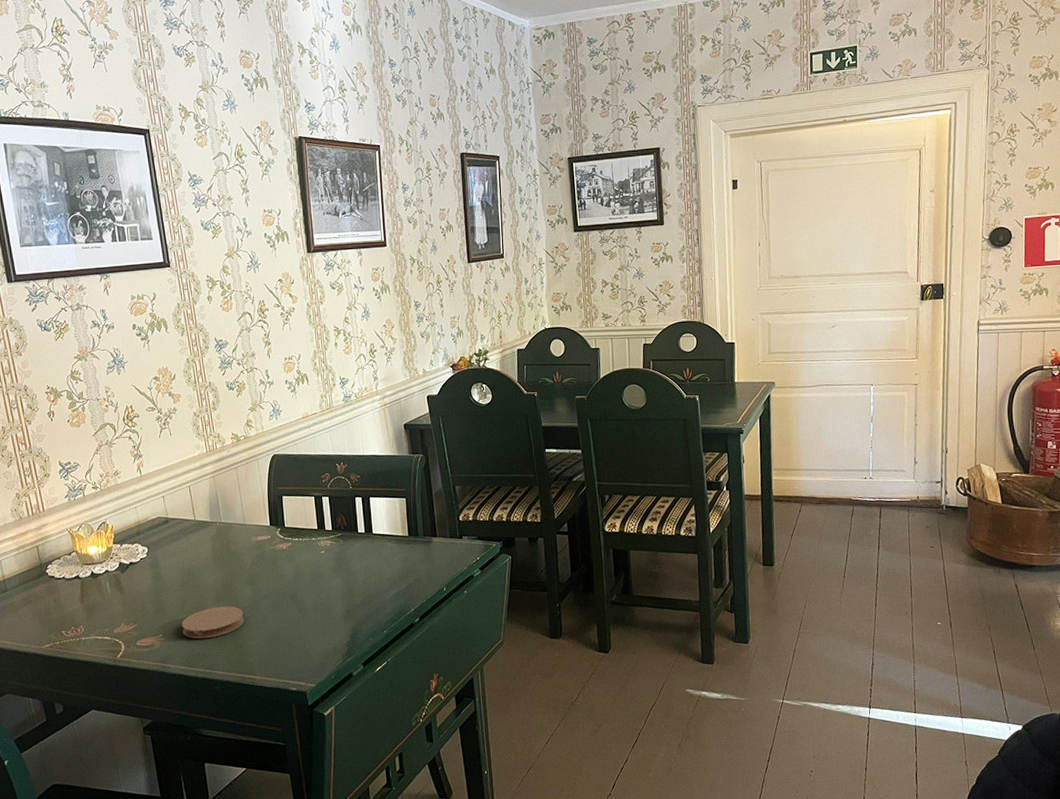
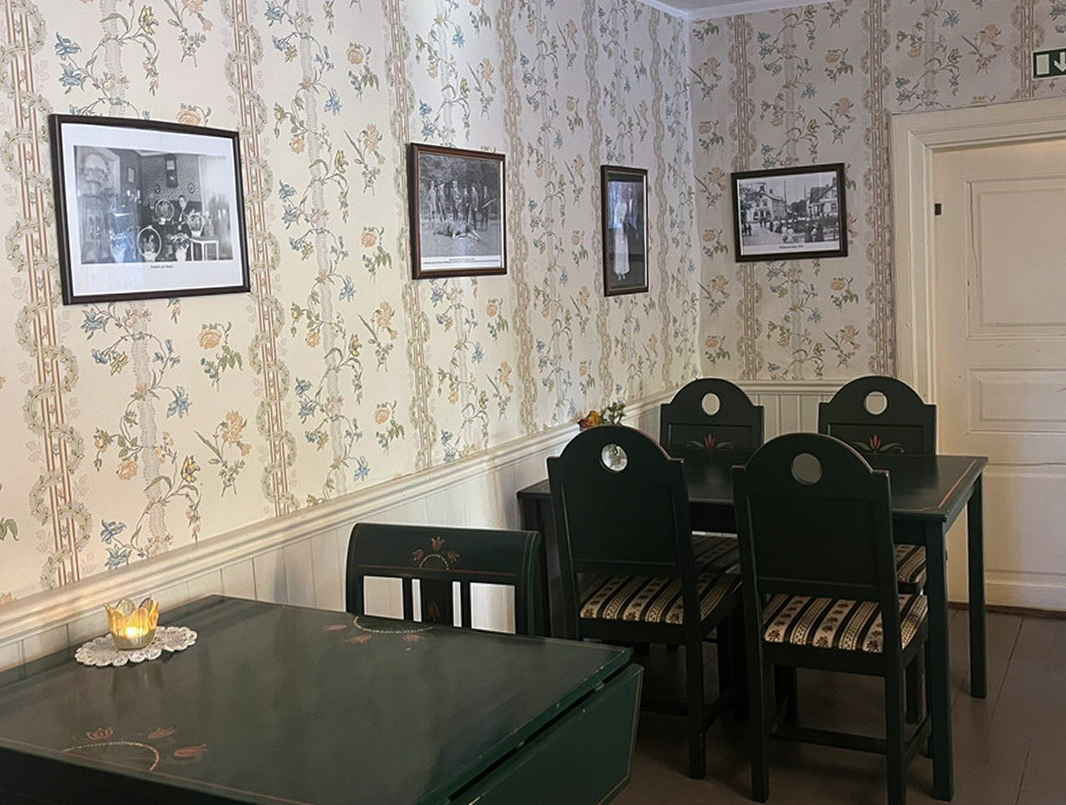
coaster: present [181,606,244,639] -> none [230,712,306,752]

